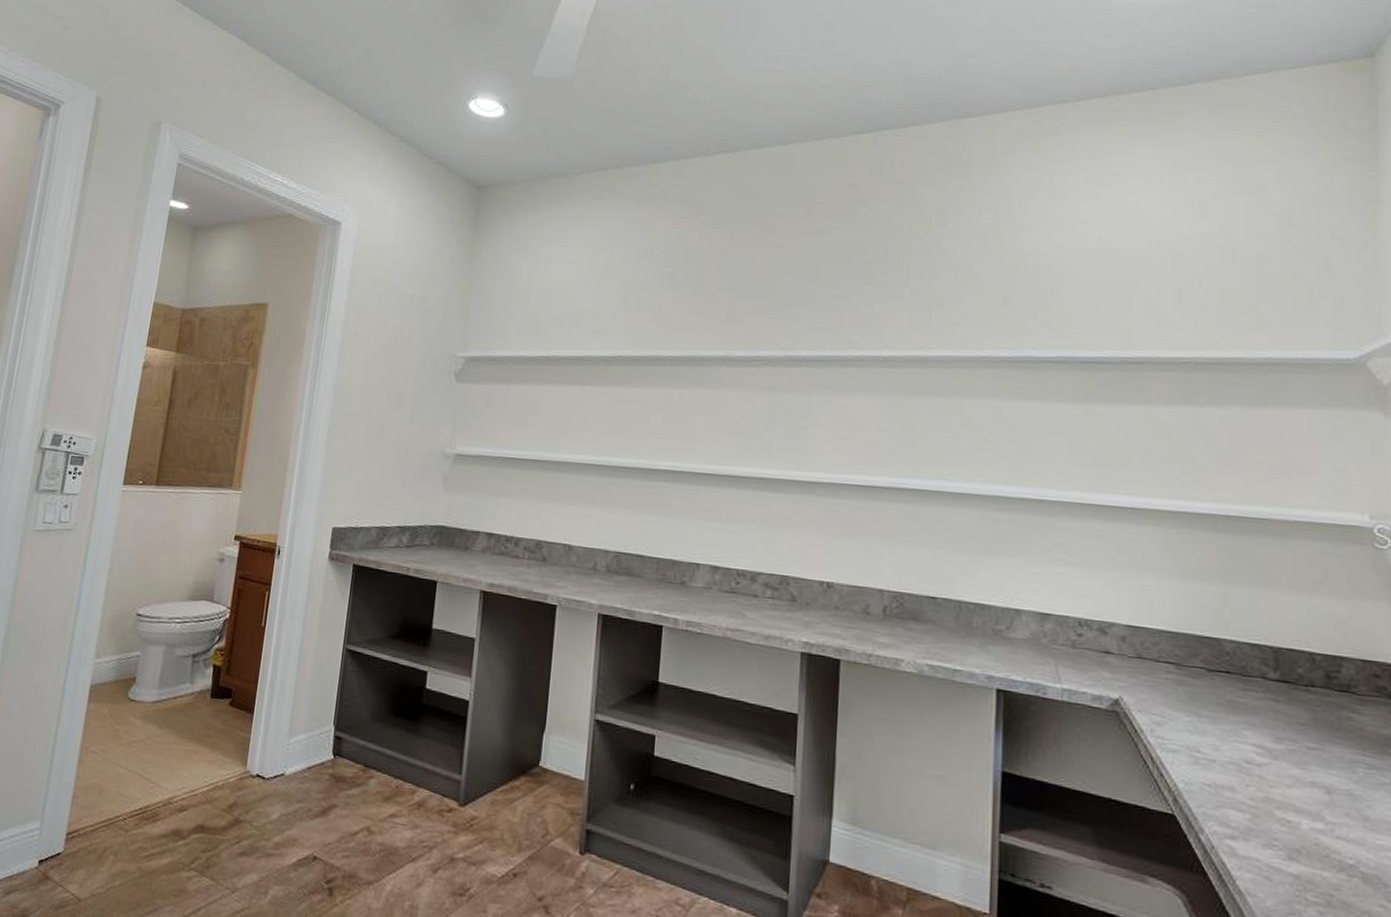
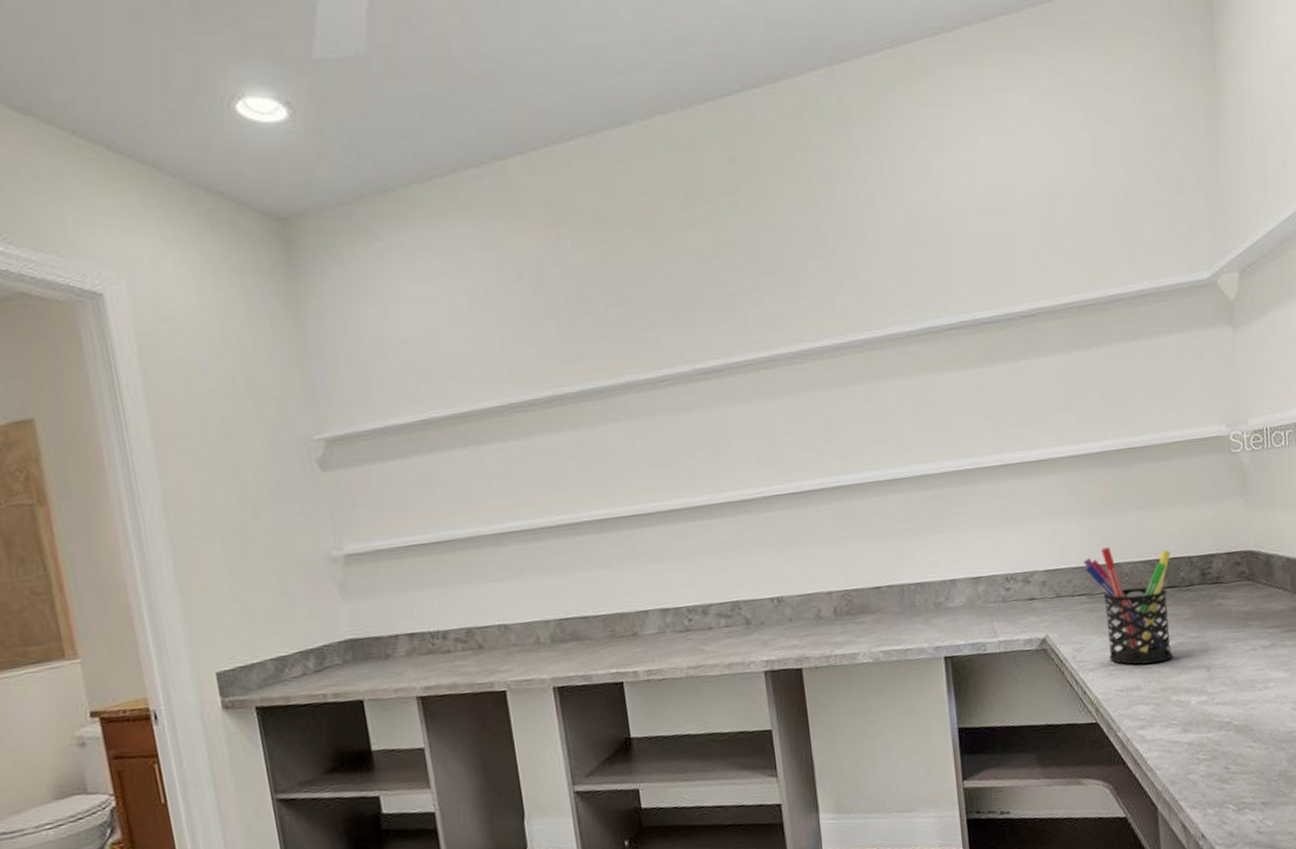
pen holder: none [1174,617,1287,767] -> present [1083,547,1173,665]

